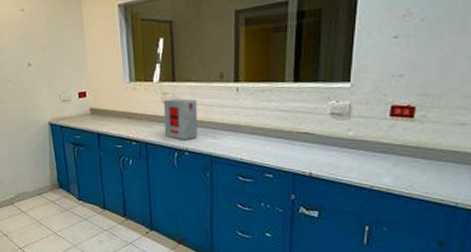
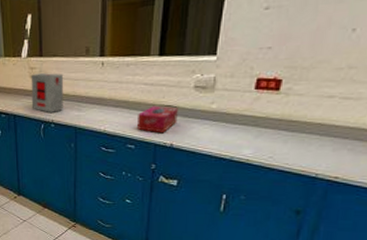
tissue box: none [274,133,315,162] -> present [136,105,178,133]

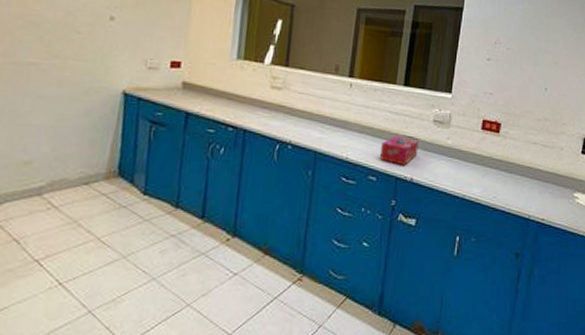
cereal box: present [31,73,63,113] -> none [267,84,308,132]

